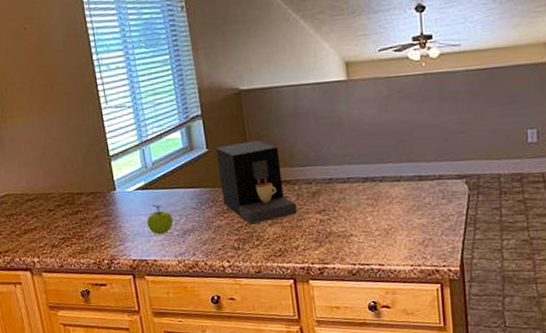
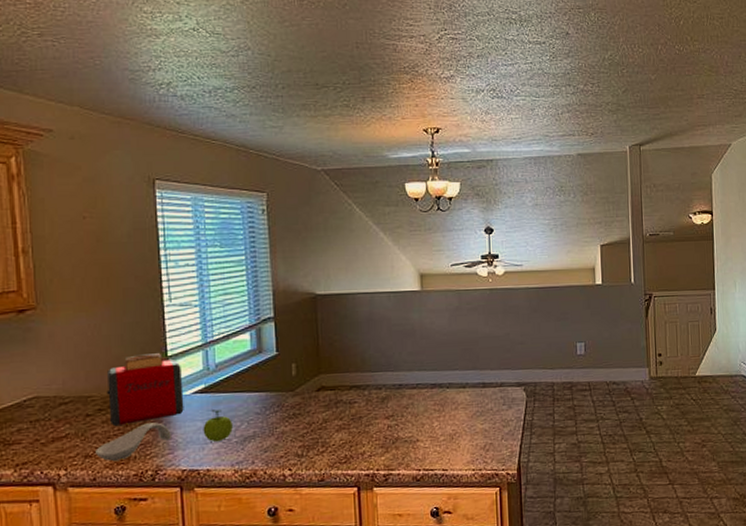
spoon rest: none [60,217,121,251] -> present [96,423,171,461]
toaster: none [61,153,129,219] -> present [106,353,184,426]
coffee maker: present [215,140,298,225] -> none [286,345,366,431]

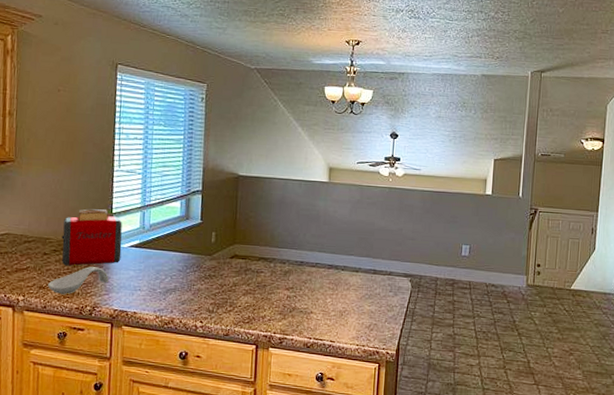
fruit: present [203,409,233,443] -> none [134,263,159,290]

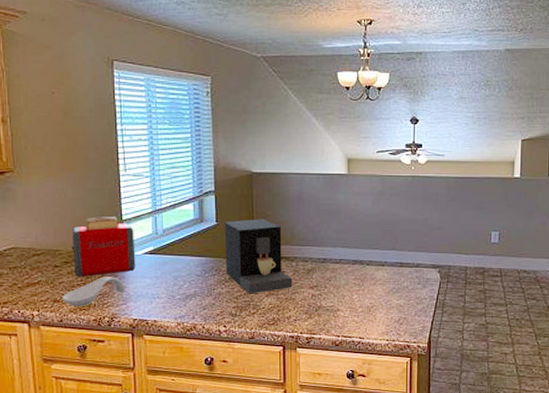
coffee maker: none [206,219,270,292] -> present [224,219,293,294]

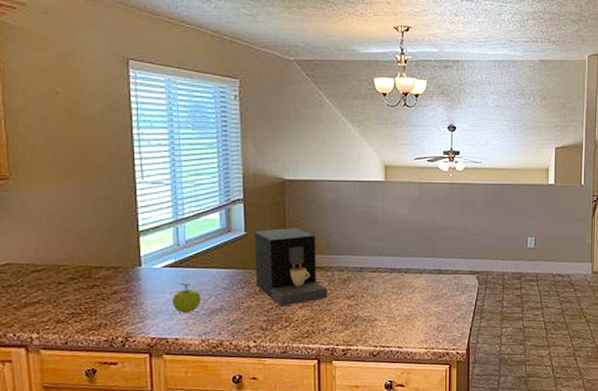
spoon rest: present [62,277,125,306] -> none [67,293,141,327]
toaster: present [71,217,136,277] -> none [79,228,154,294]
fruit: none [151,269,177,298] -> present [172,283,201,314]

